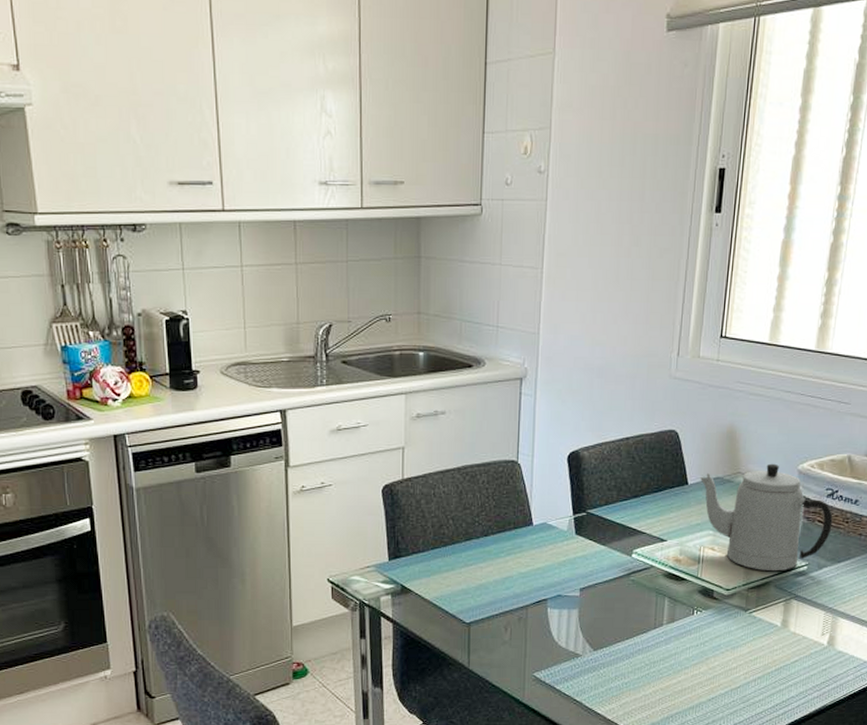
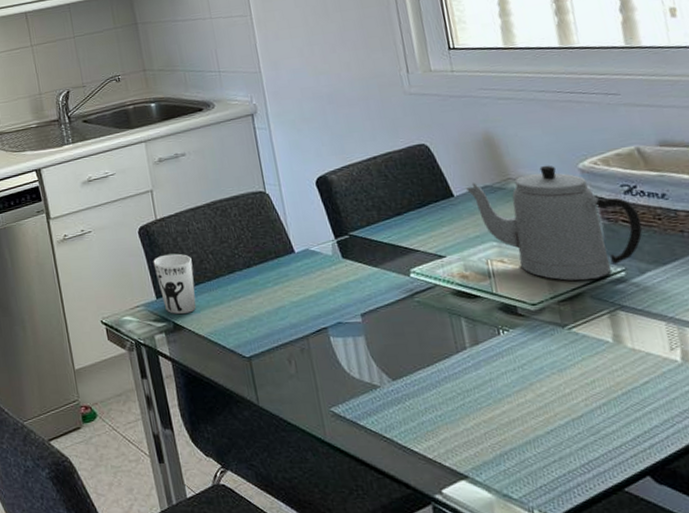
cup: none [392,516,431,577] -> present [153,253,196,314]

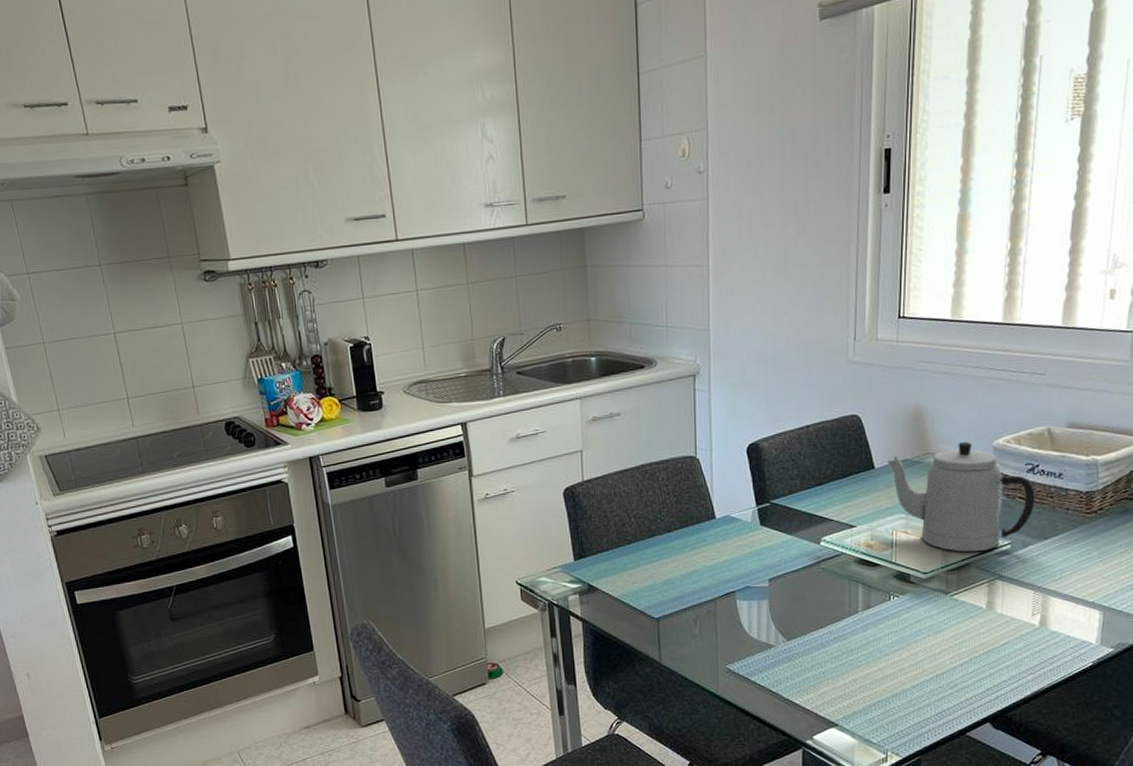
cup: present [153,253,196,314] -> none [575,516,614,576]

